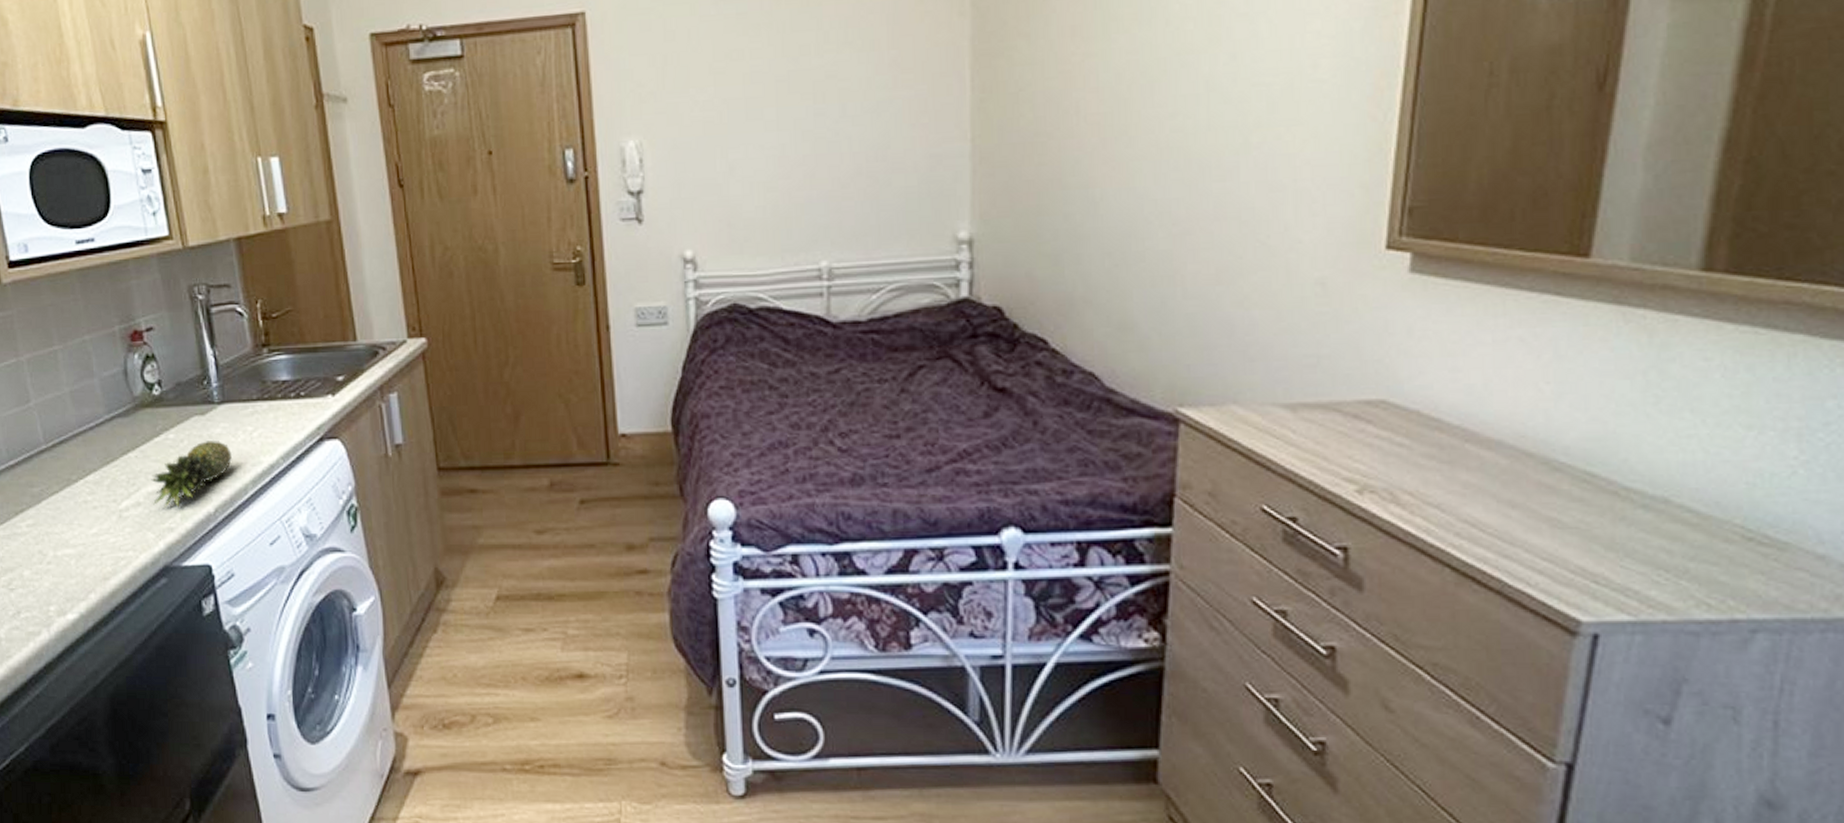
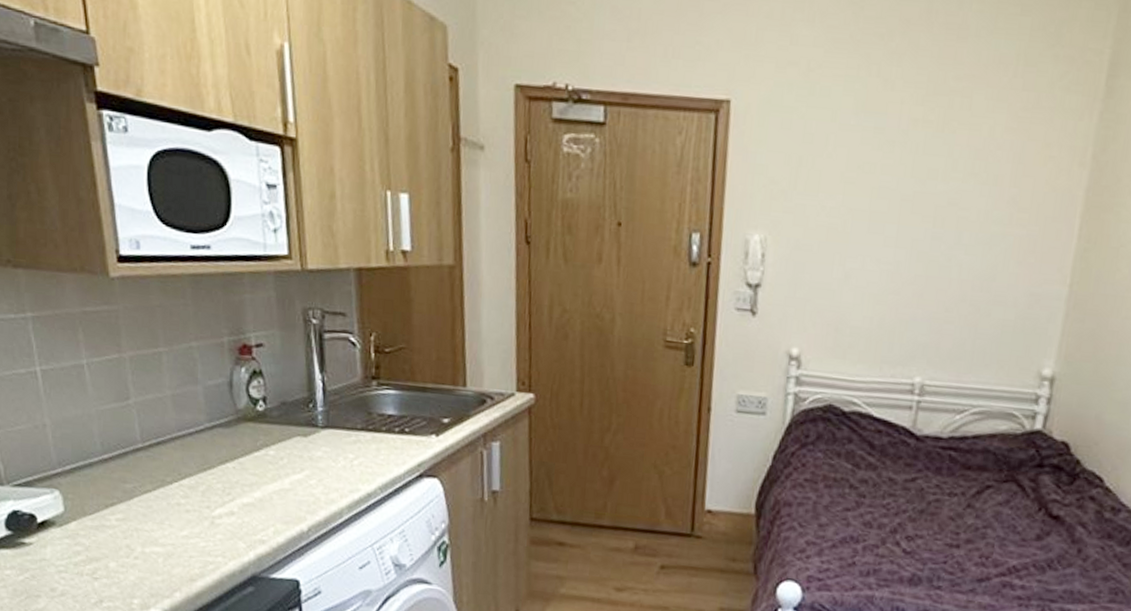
fruit: present [151,441,233,508] -> none [247,462,332,522]

